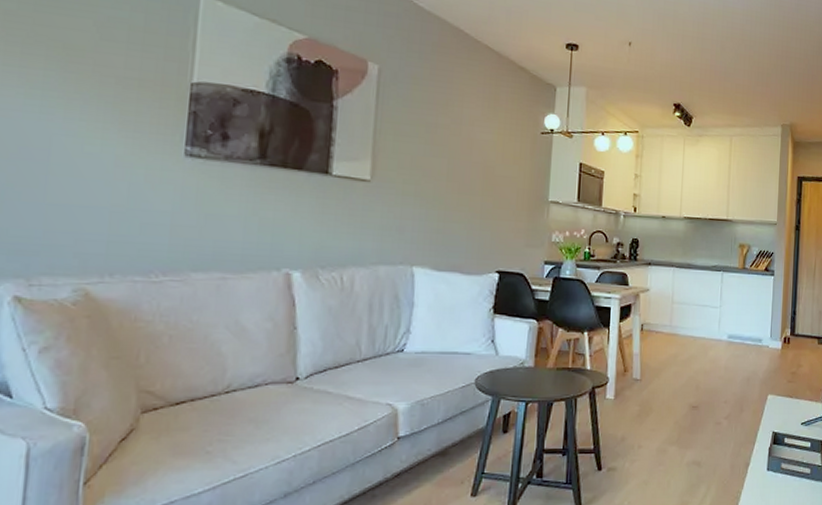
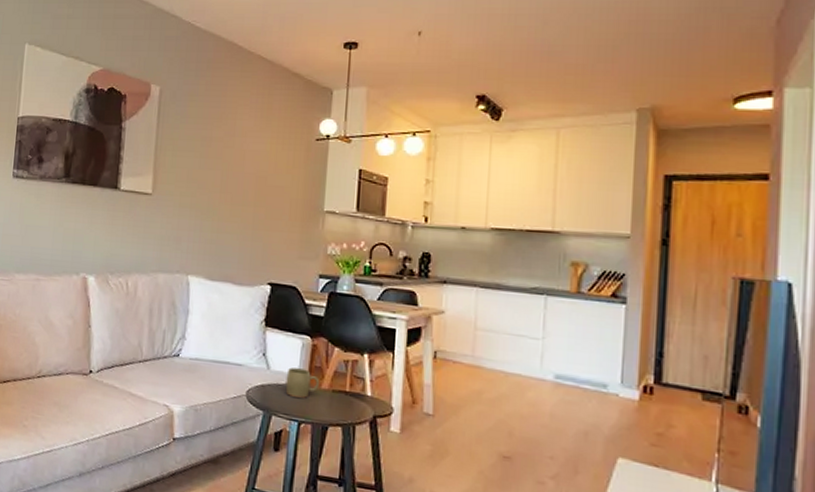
mug: none [513,351,546,379] -> present [285,367,320,398]

